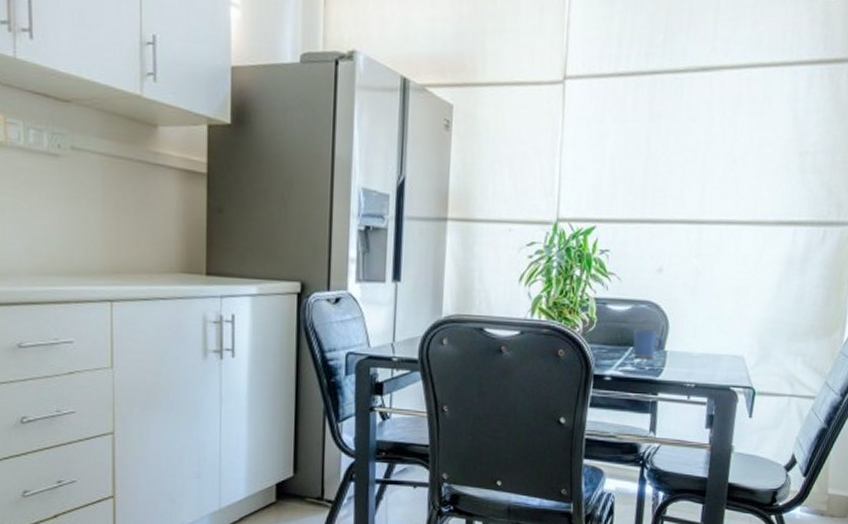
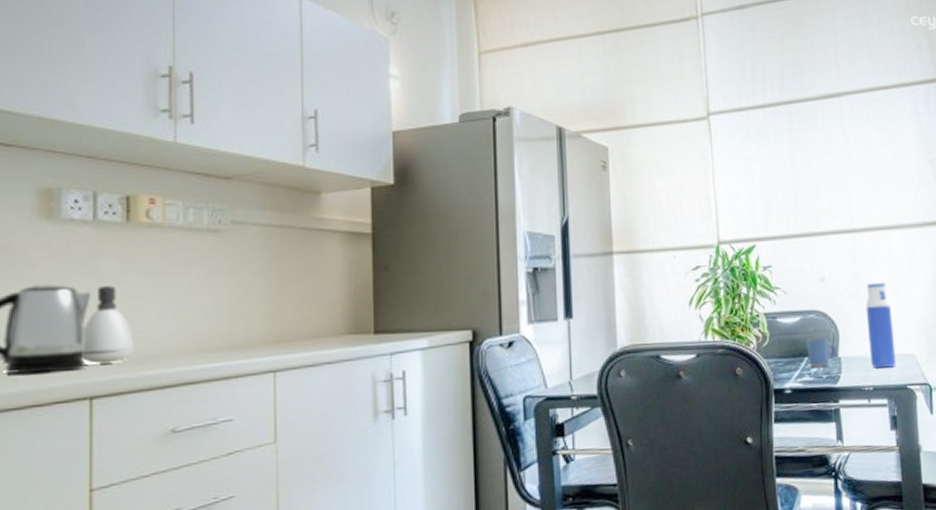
water bottle: none [696,279,728,367] -> present [865,283,896,368]

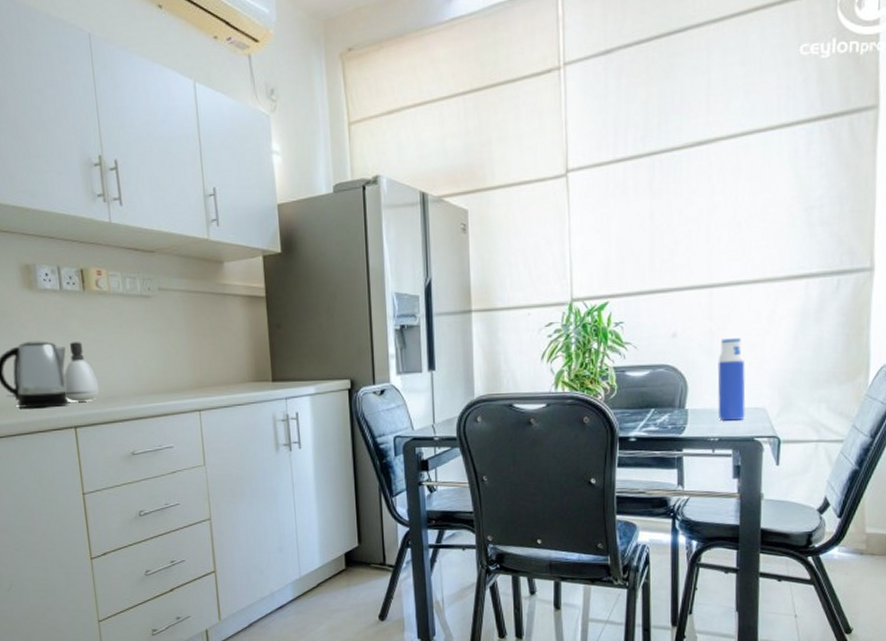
mug: present [806,337,836,367] -> none [653,390,684,418]

